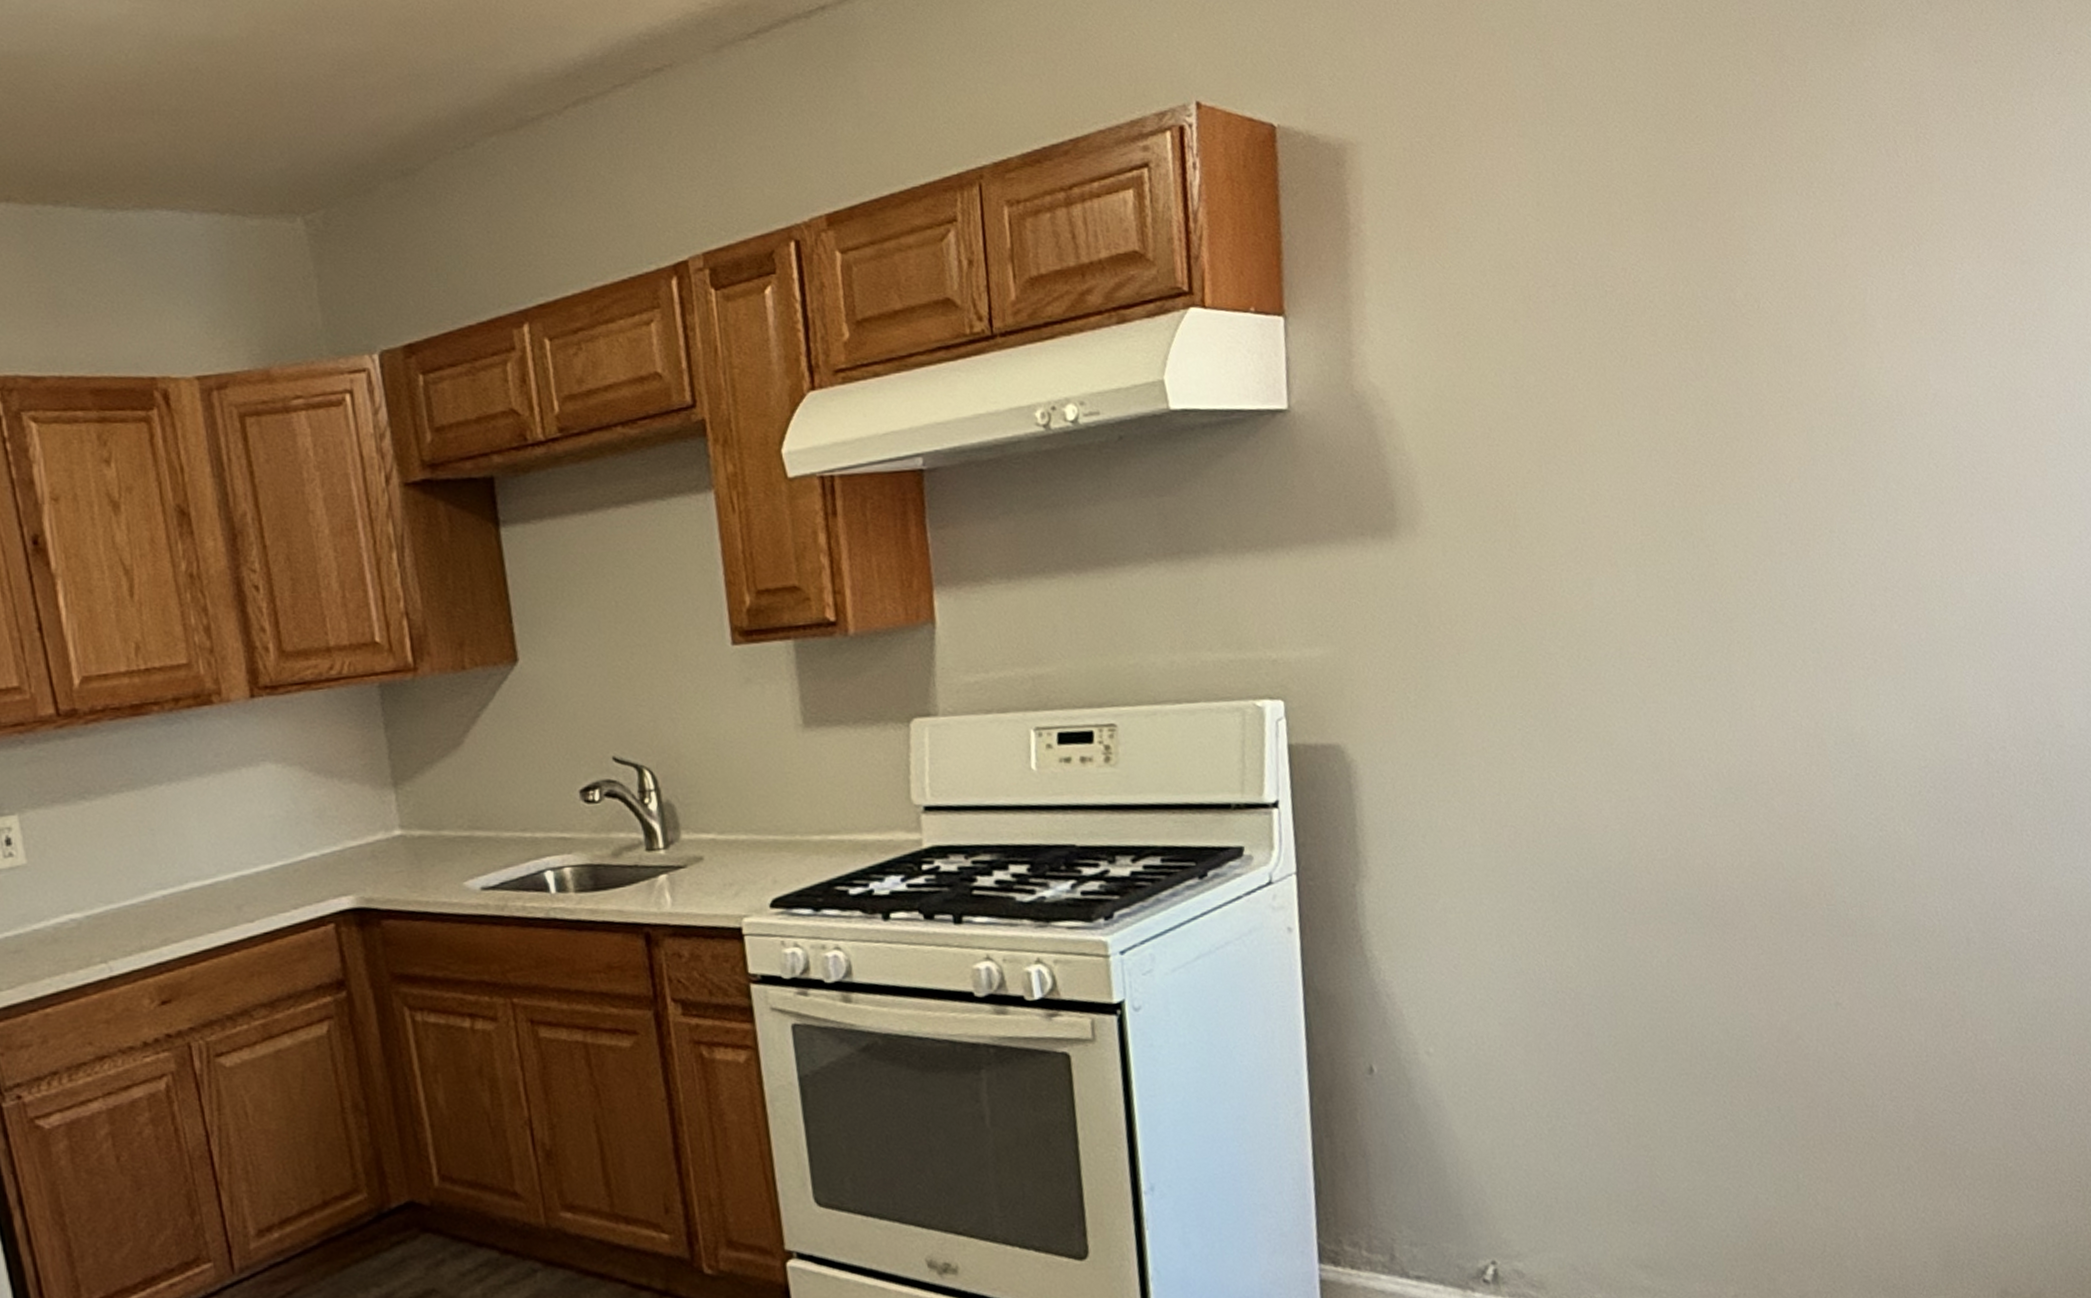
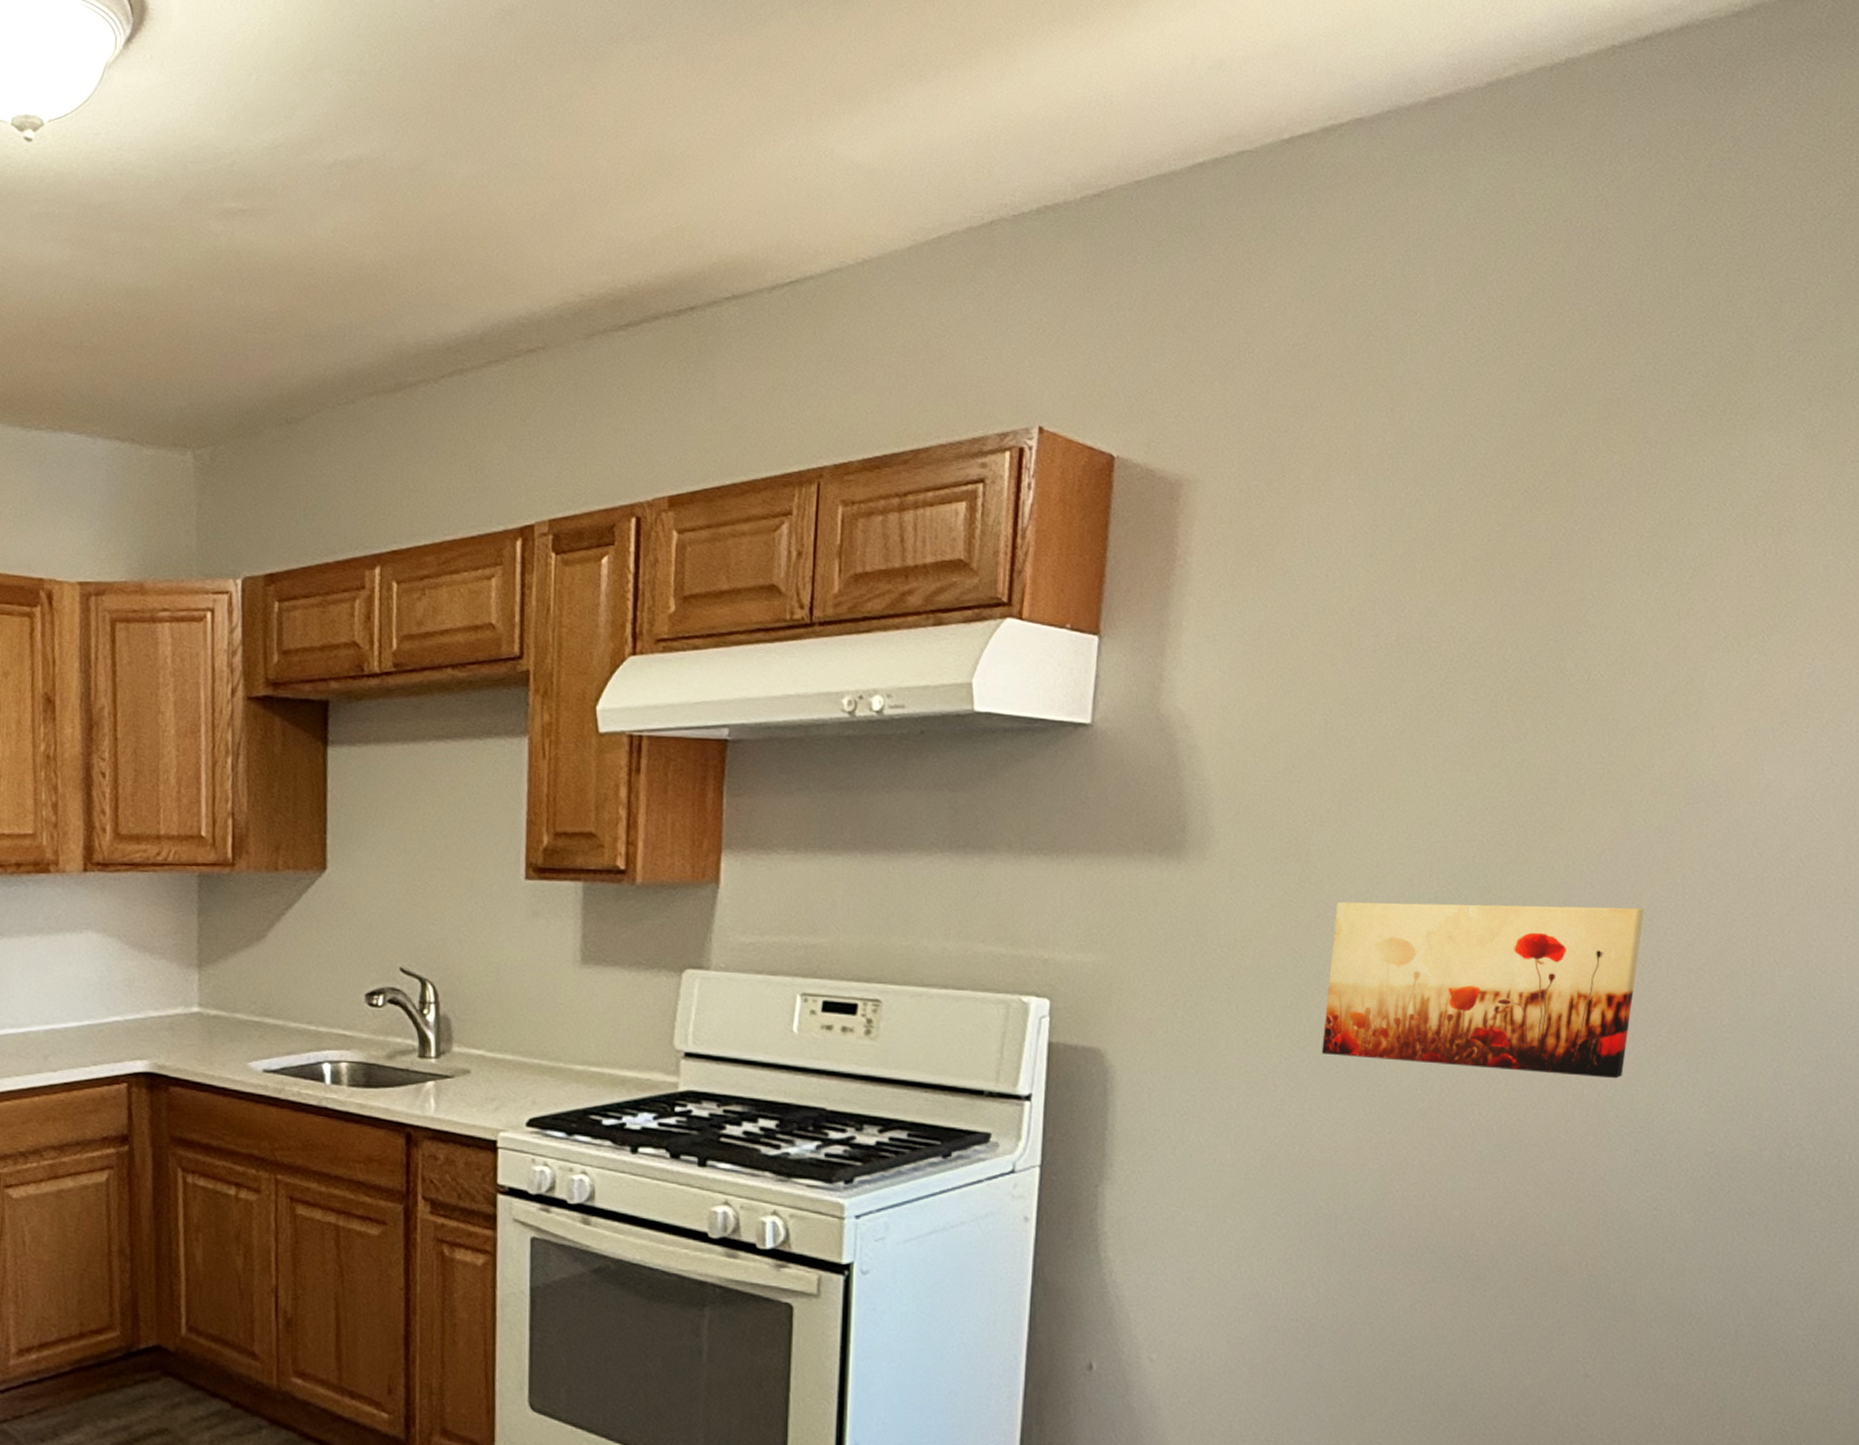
wall art: none [1548,532,1838,720] -> present [1321,902,1645,1079]

